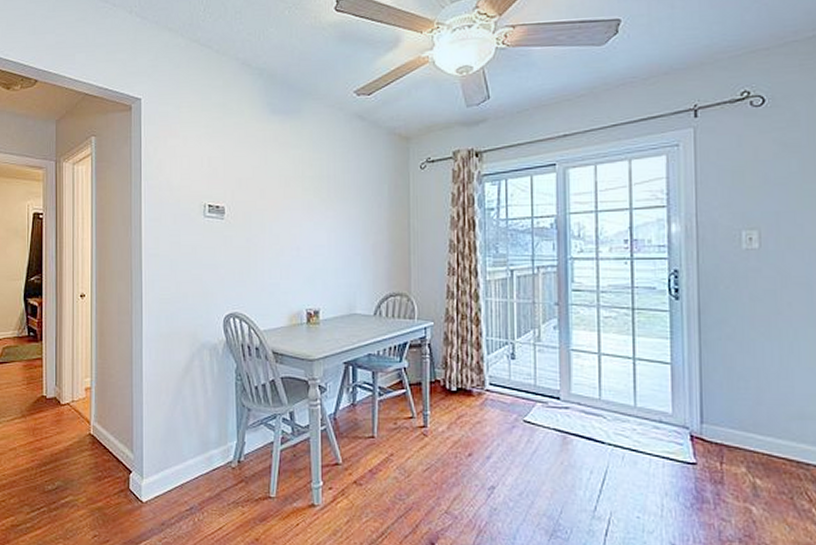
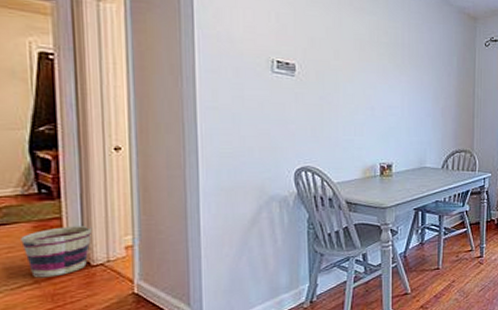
basket: none [15,367,63,413] -> present [21,226,93,278]

